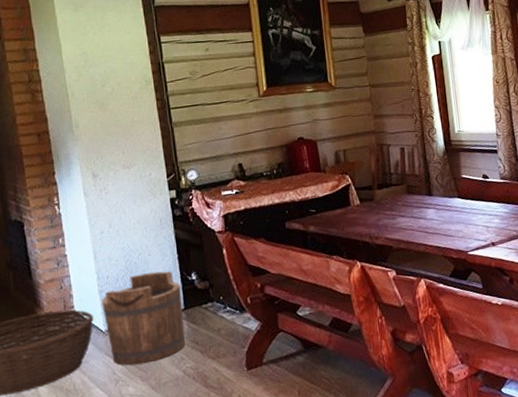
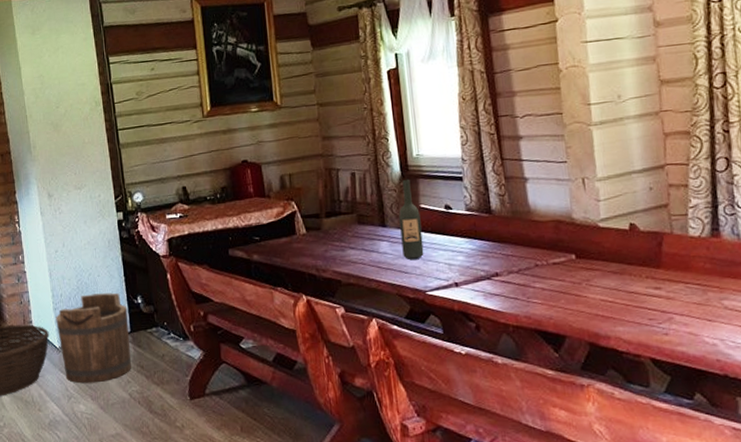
wine bottle: none [443,152,466,224] -> present [399,179,424,259]

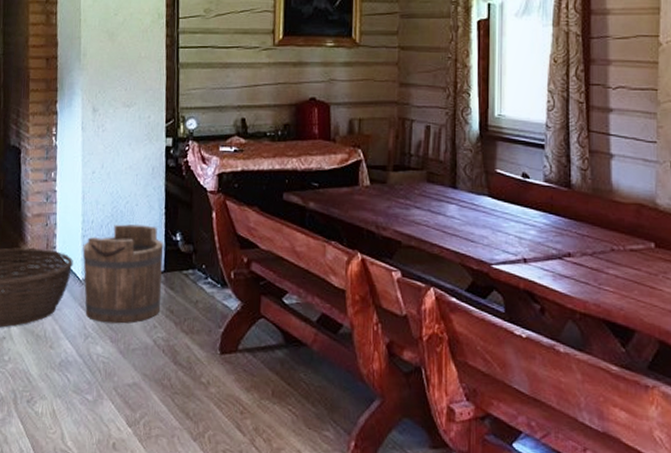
wine bottle: present [399,179,424,259] -> none [471,139,495,228]

